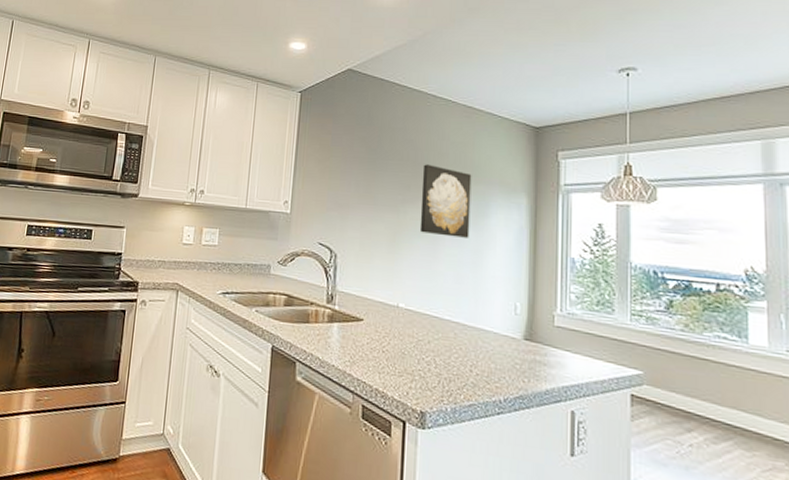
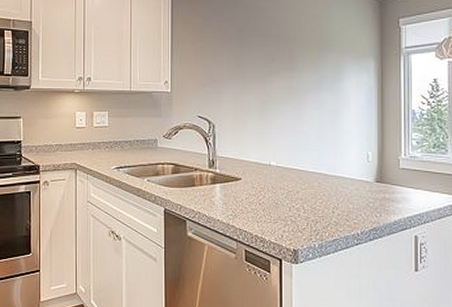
wall art: present [419,164,472,238] -> none [284,38,327,101]

